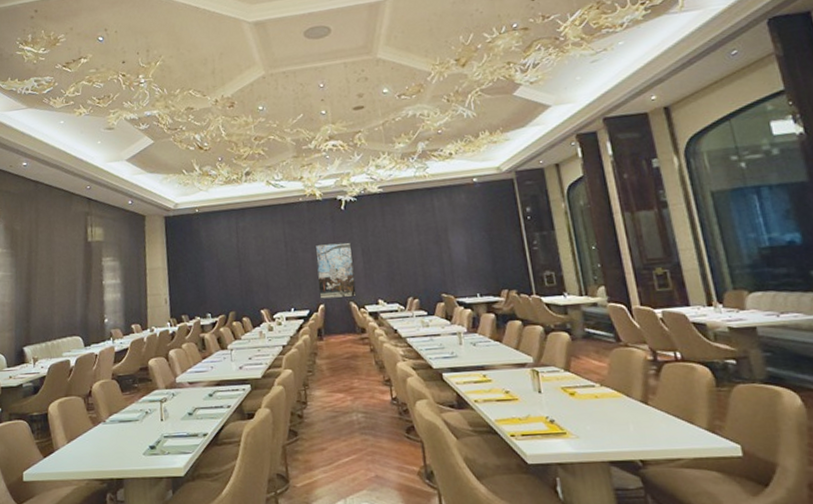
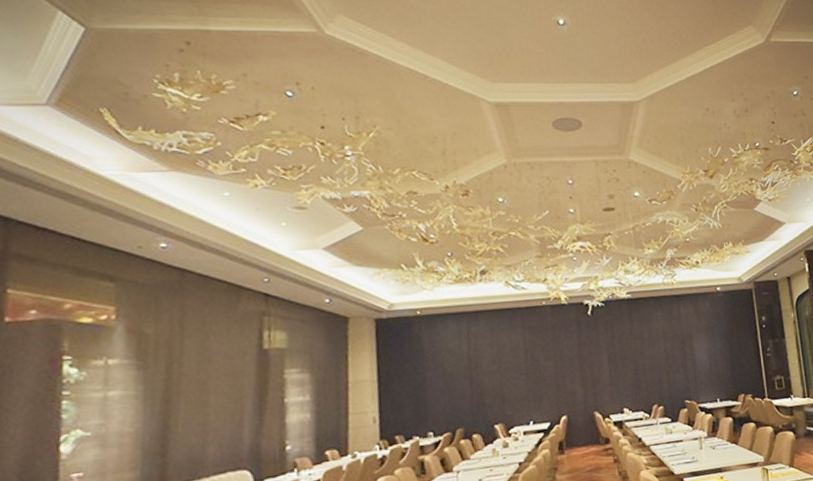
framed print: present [314,242,357,299] -> none [558,349,601,410]

